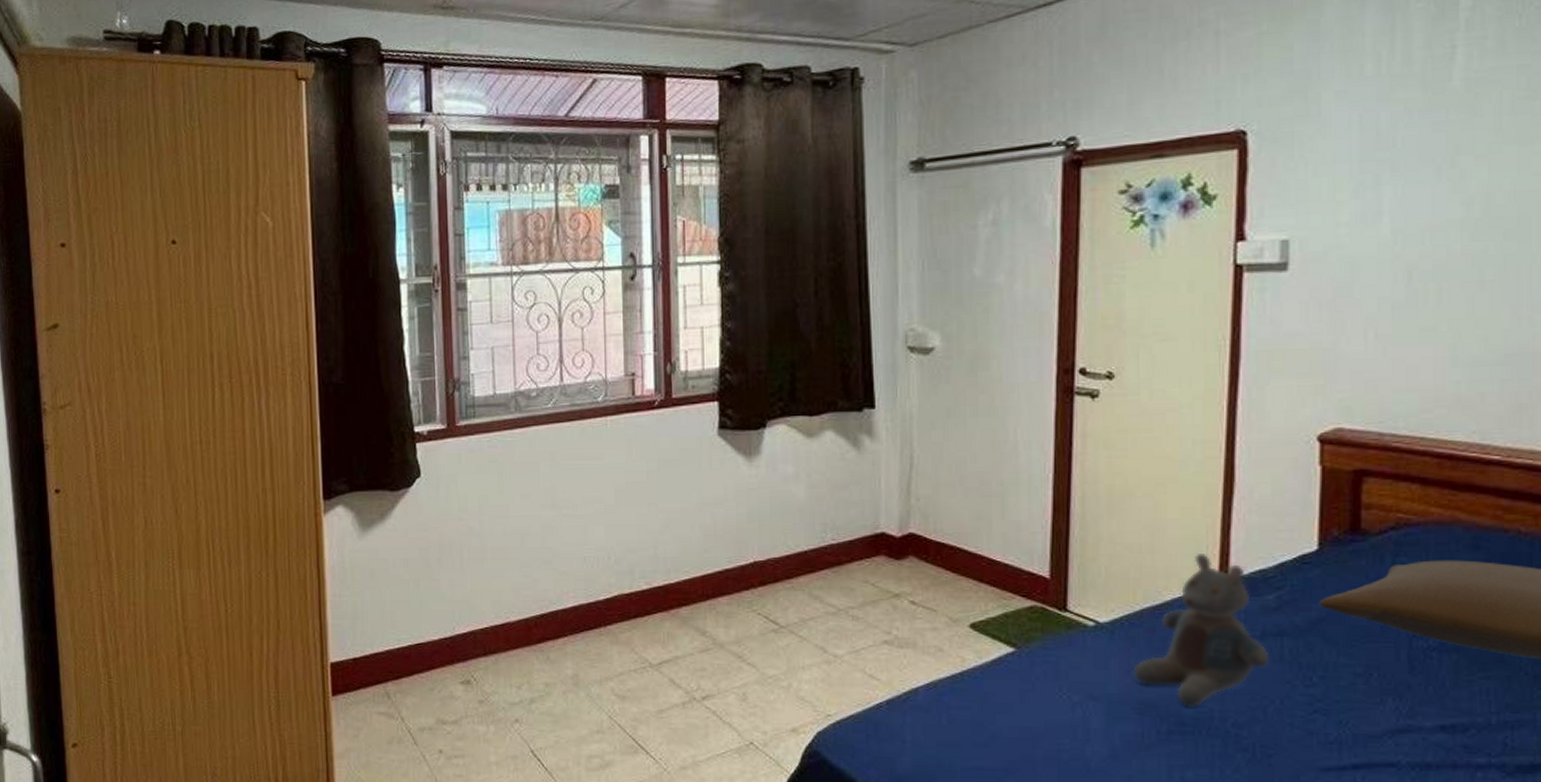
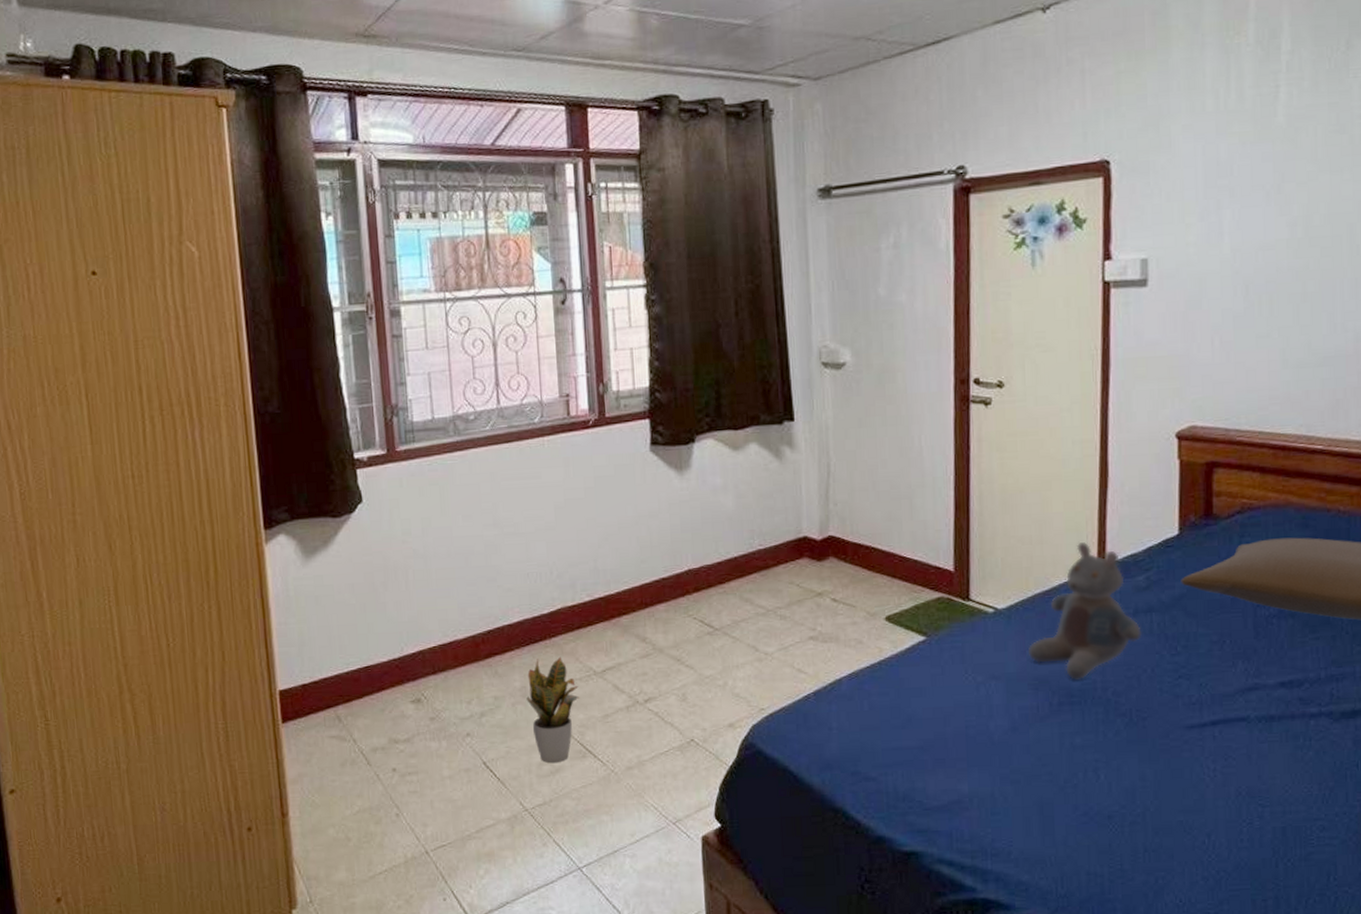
potted plant: none [578,645,634,757] -> present [526,656,580,764]

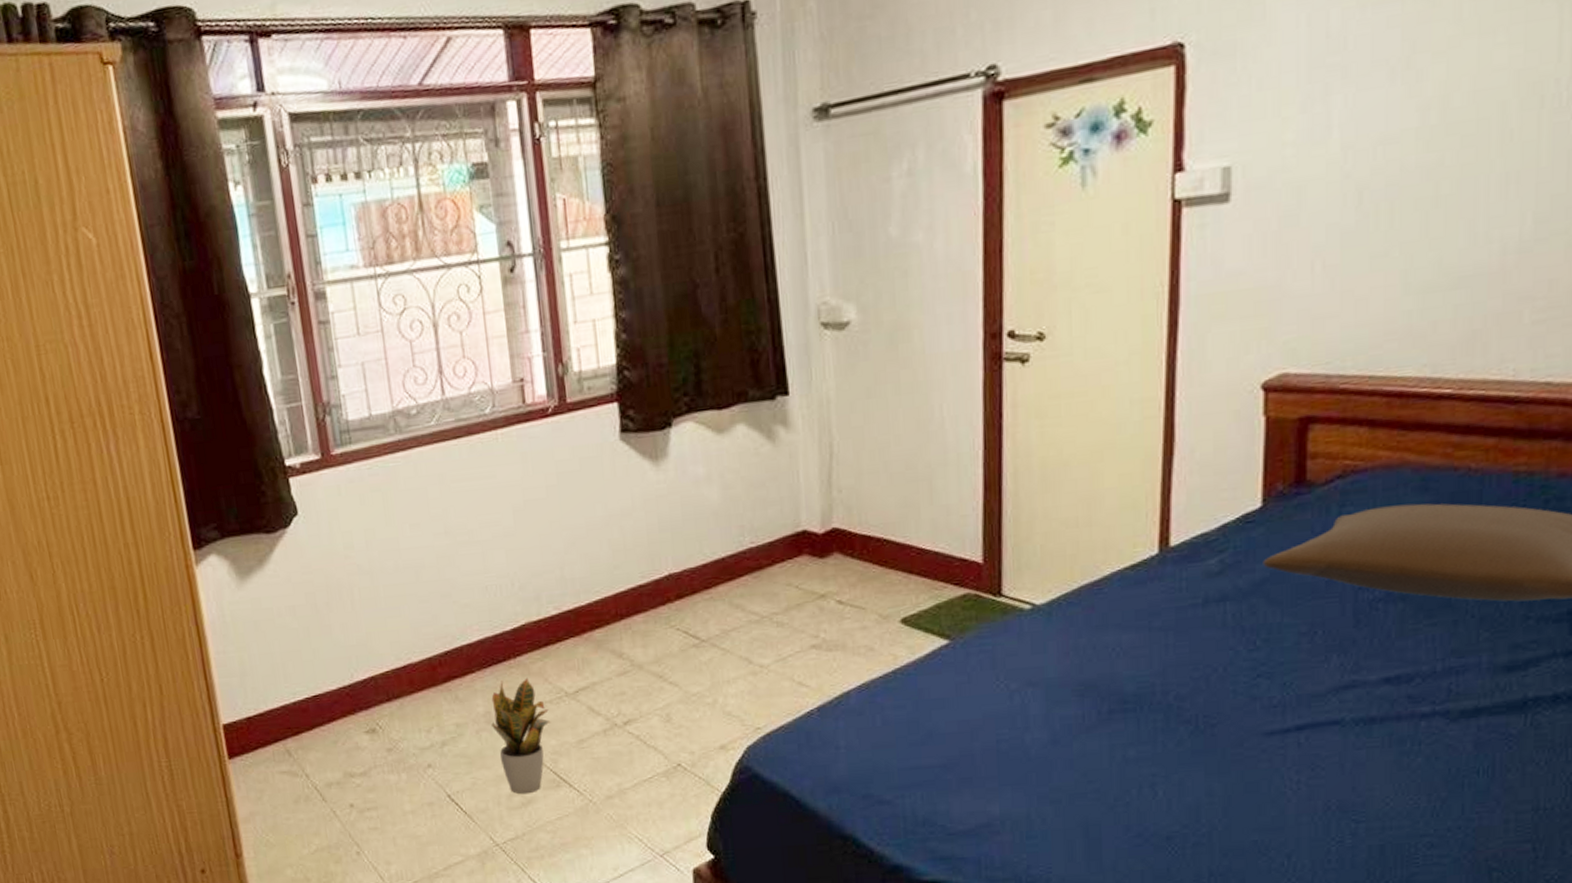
stuffed animal: present [1028,542,1142,680] -> none [1072,522,1212,683]

